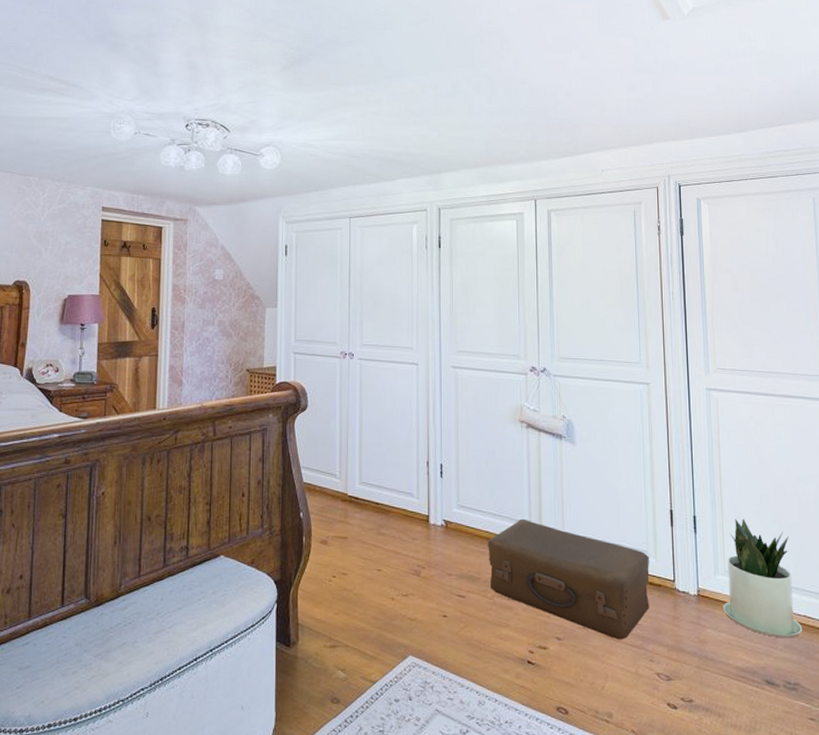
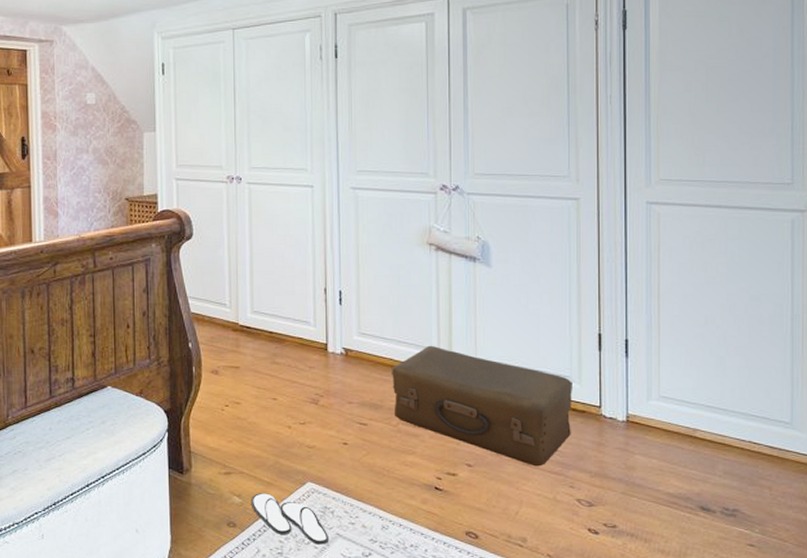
slippers: none [355,667,429,722] -> present [252,493,329,545]
planter: present [723,518,803,638] -> none [655,341,746,464]

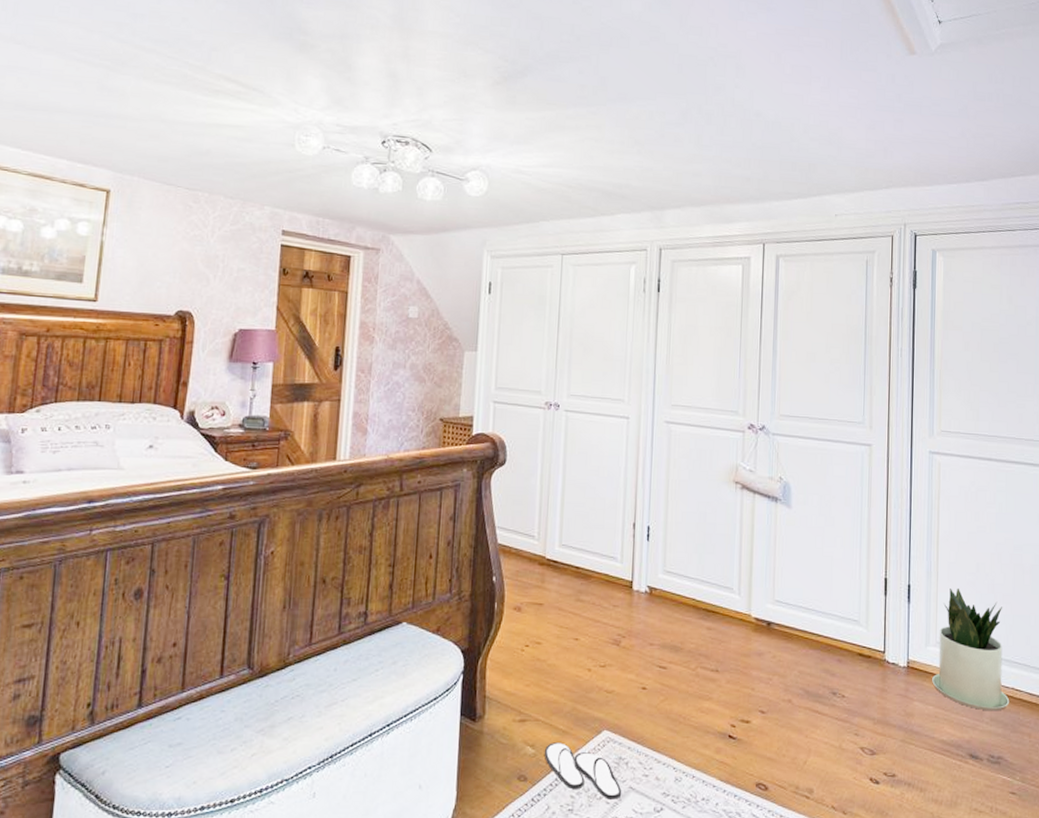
suitcase: present [392,345,572,467] -> none [693,585,860,713]
planter: none [655,341,746,464] -> present [932,588,1010,711]

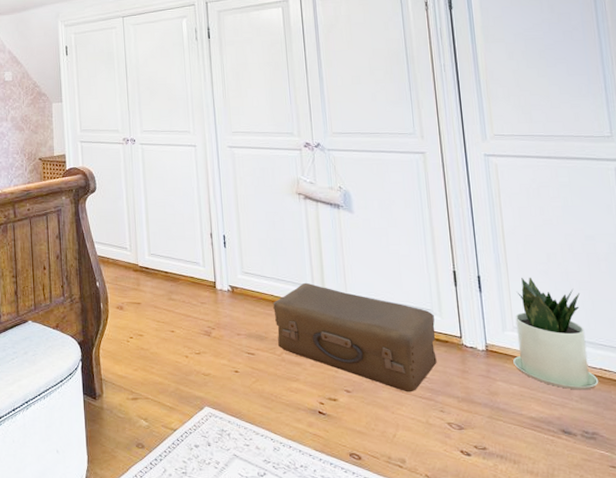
slippers: present [545,742,622,800] -> none [157,417,228,465]
suitcase: none [693,585,860,713] -> present [273,282,437,392]

